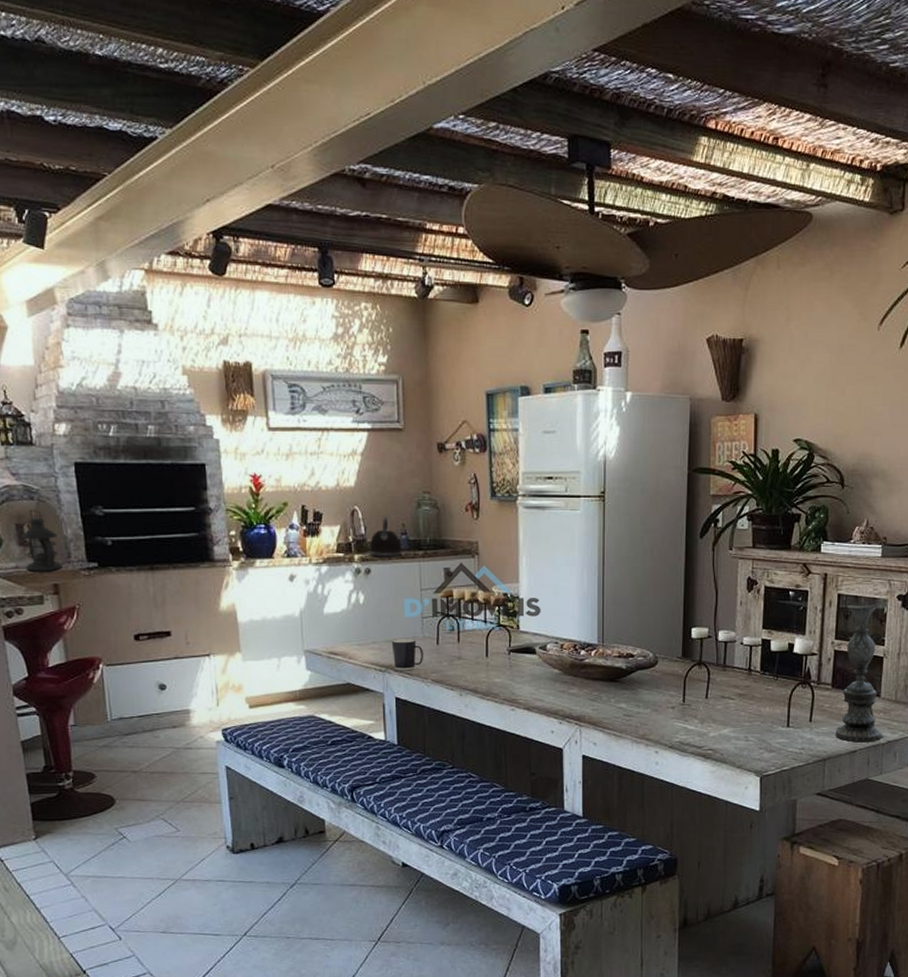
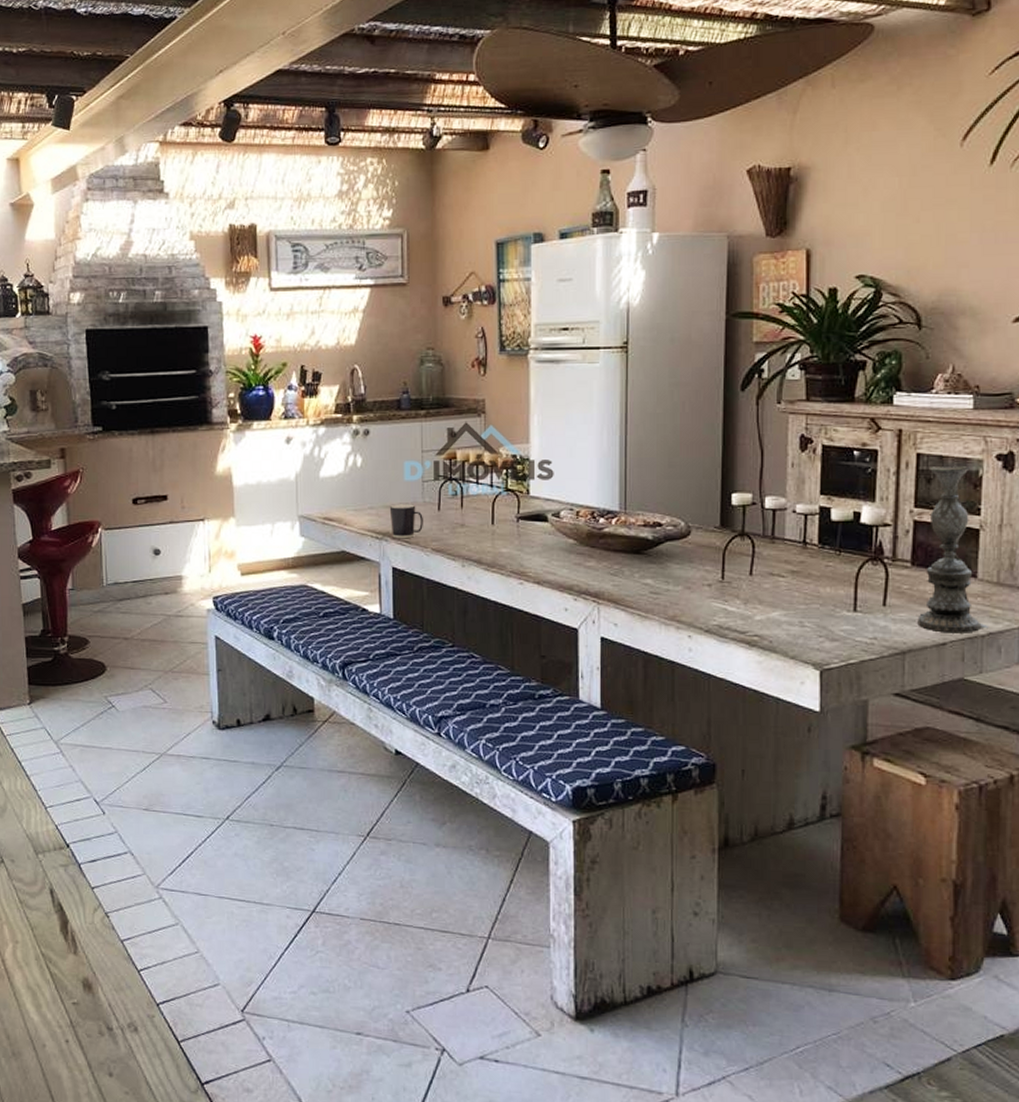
lantern: present [20,509,63,572] -> none [33,375,70,437]
kettle: present [369,516,403,559] -> none [368,374,403,419]

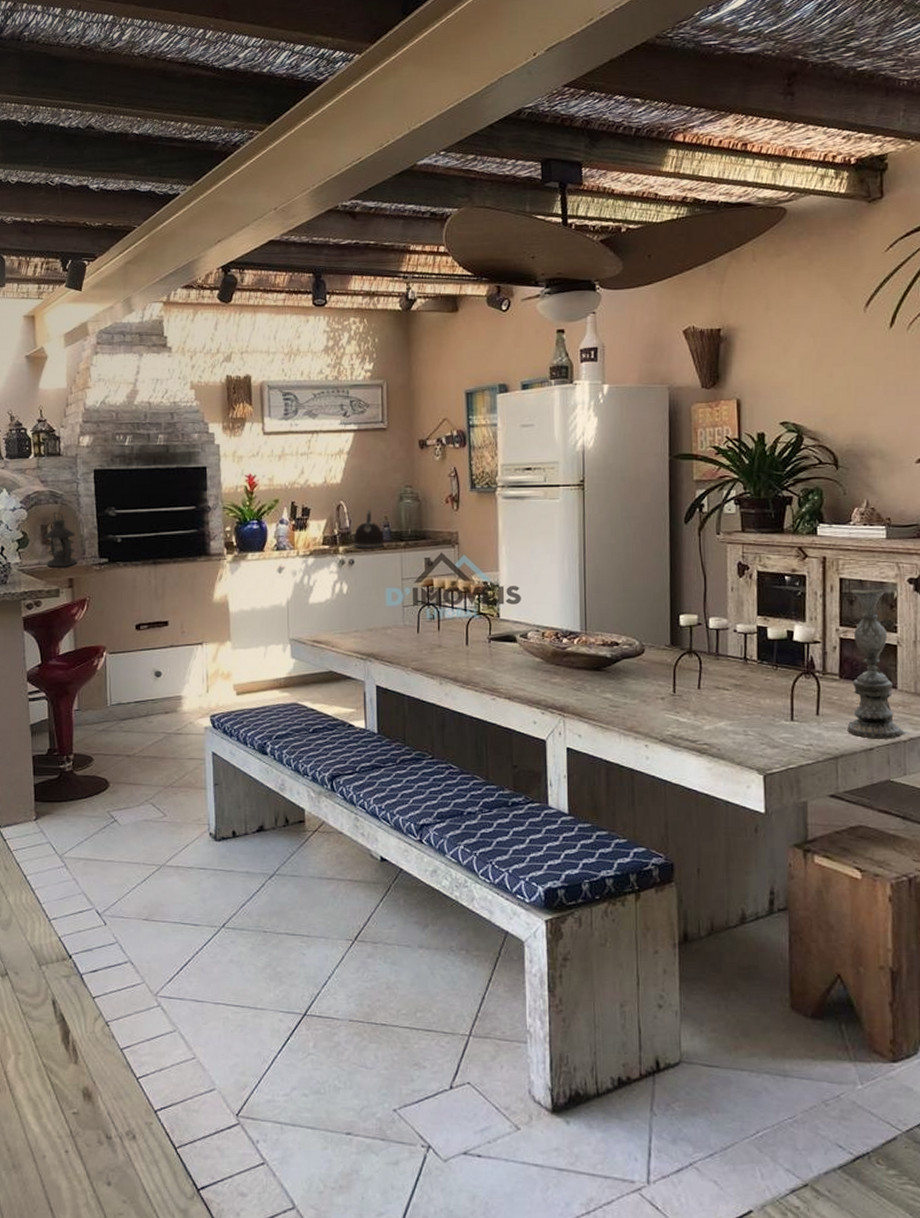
lantern: none [33,375,70,437] -> present [44,511,78,568]
kettle: none [368,374,403,419] -> present [353,510,385,550]
mug: present [389,504,423,539] -> none [373,627,404,660]

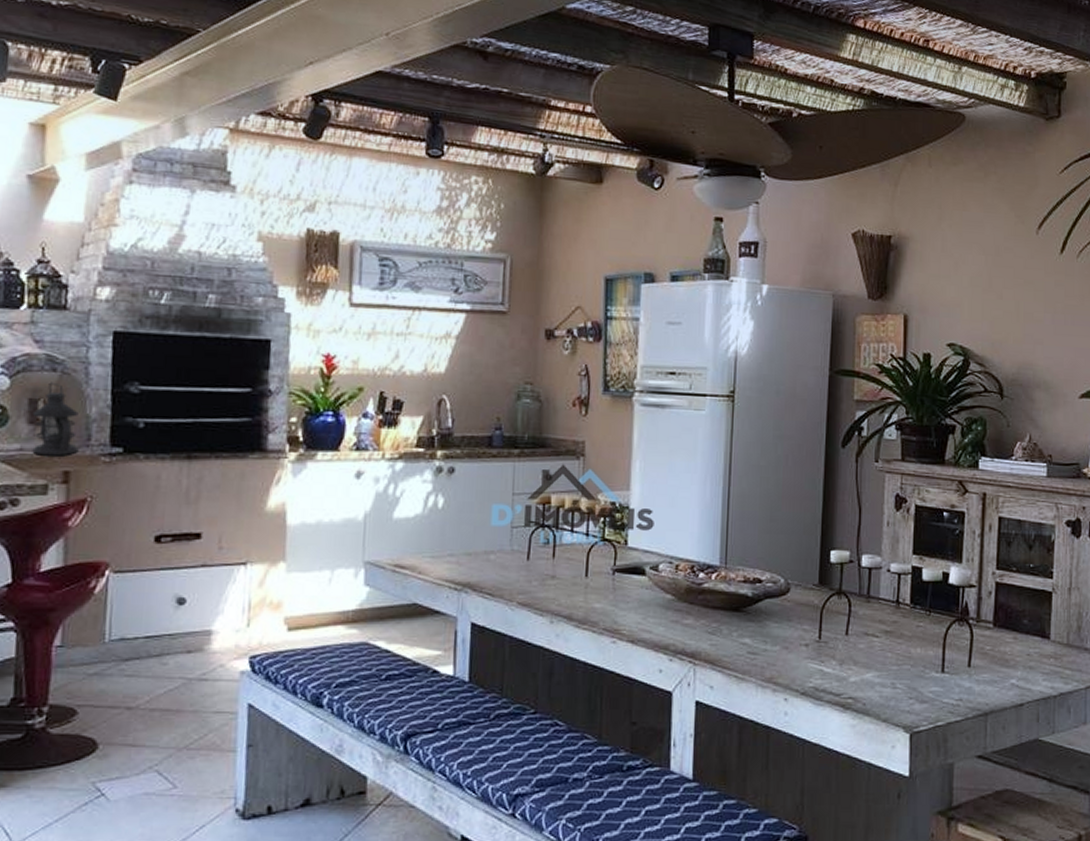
kettle: present [353,510,385,550] -> none [455,408,495,457]
candlestick: present [847,589,910,739] -> none [998,530,1061,694]

